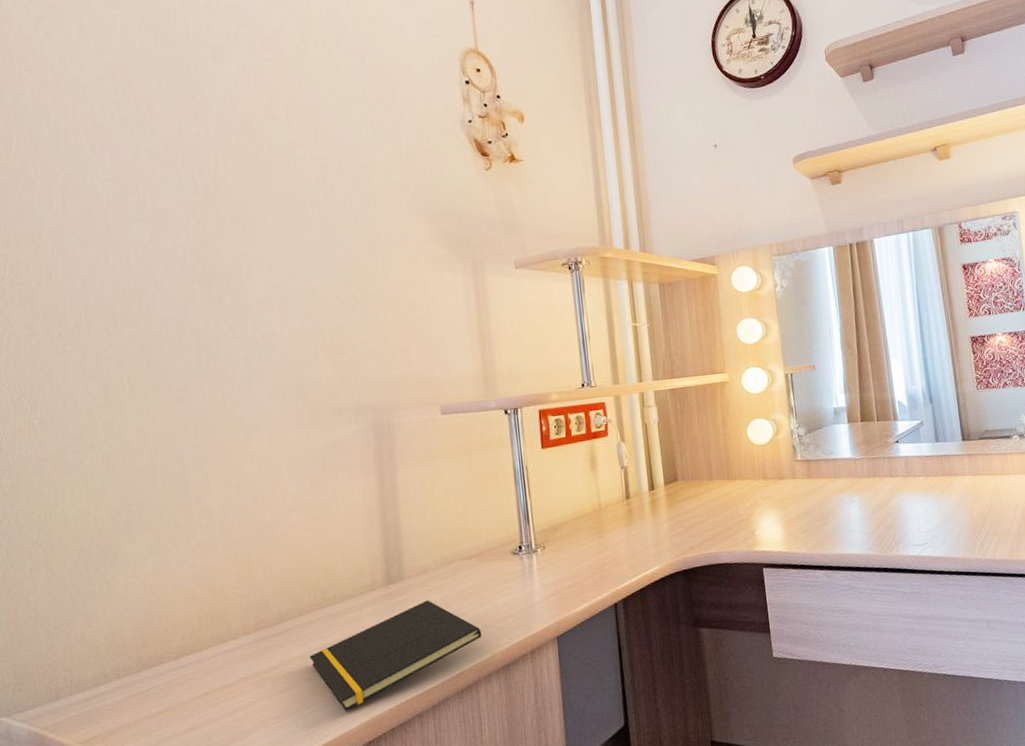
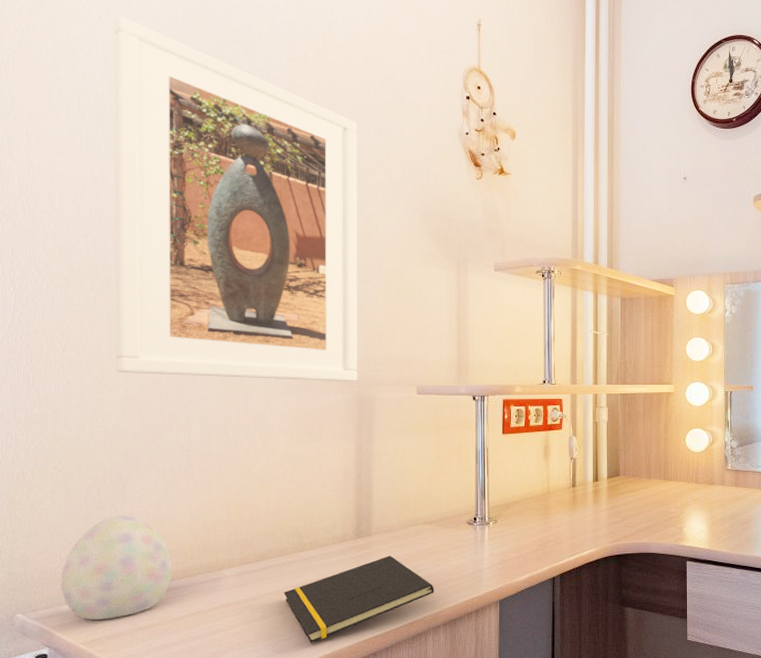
decorative egg: none [48,588,180,715] -> present [60,515,173,620]
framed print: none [62,30,373,428] -> present [113,15,358,381]

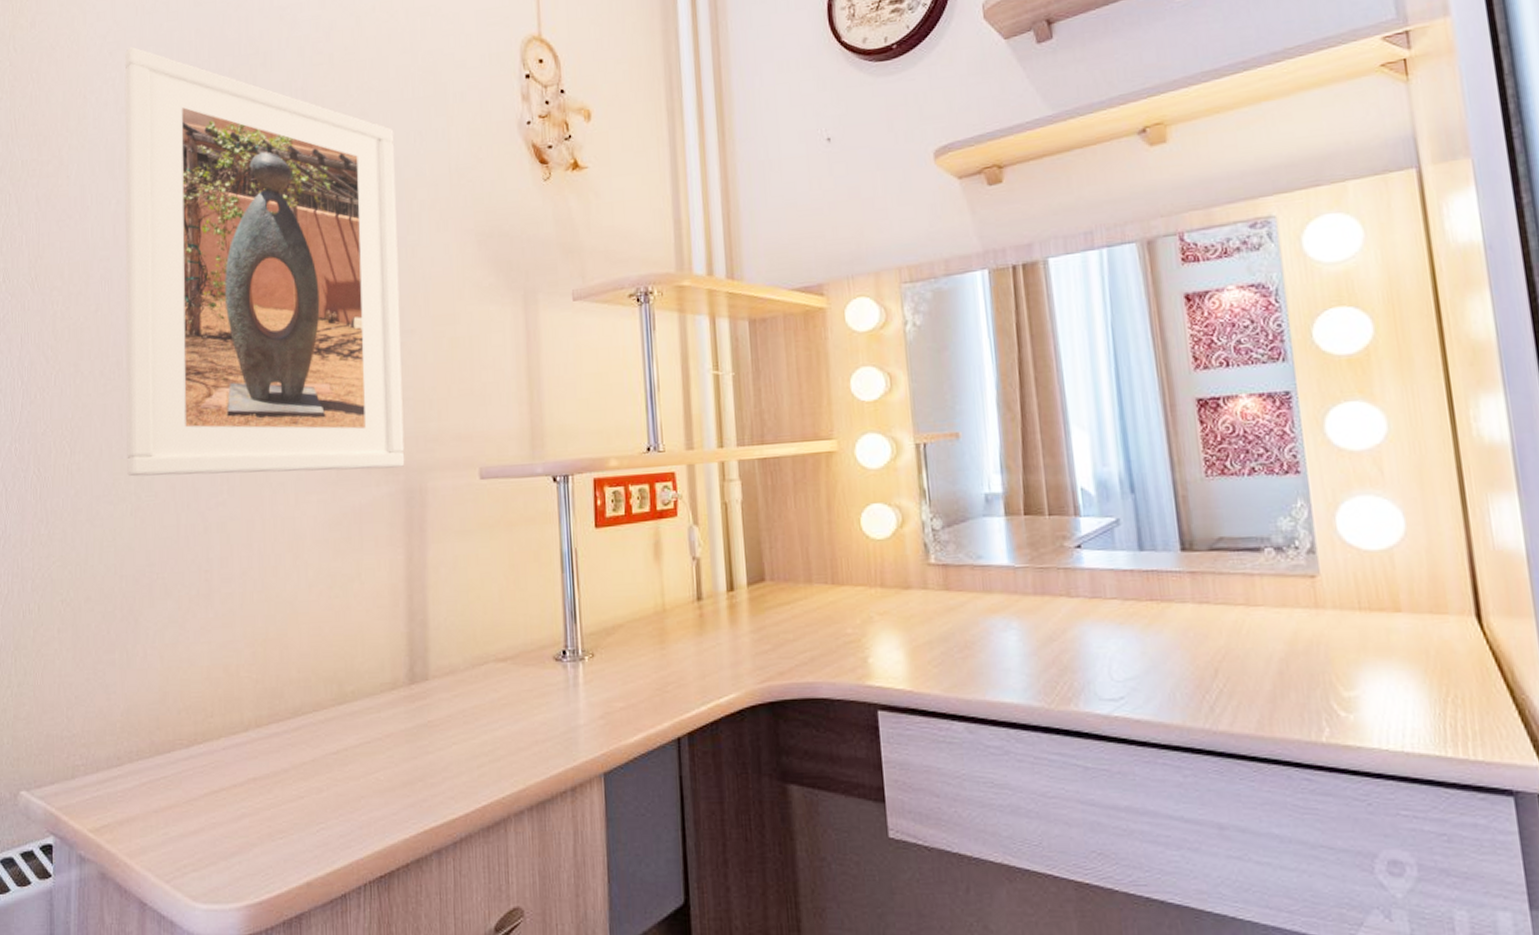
decorative egg: present [60,515,173,620] -> none [67,659,192,799]
notepad: present [283,555,434,643] -> none [321,708,514,834]

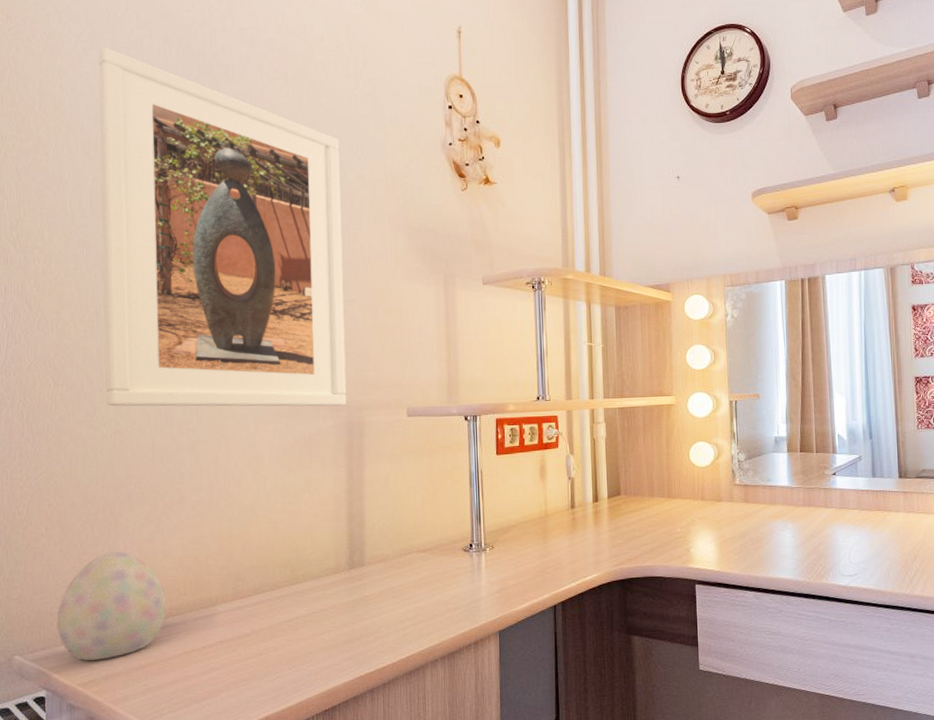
decorative egg: none [67,659,192,799] -> present [56,551,167,661]

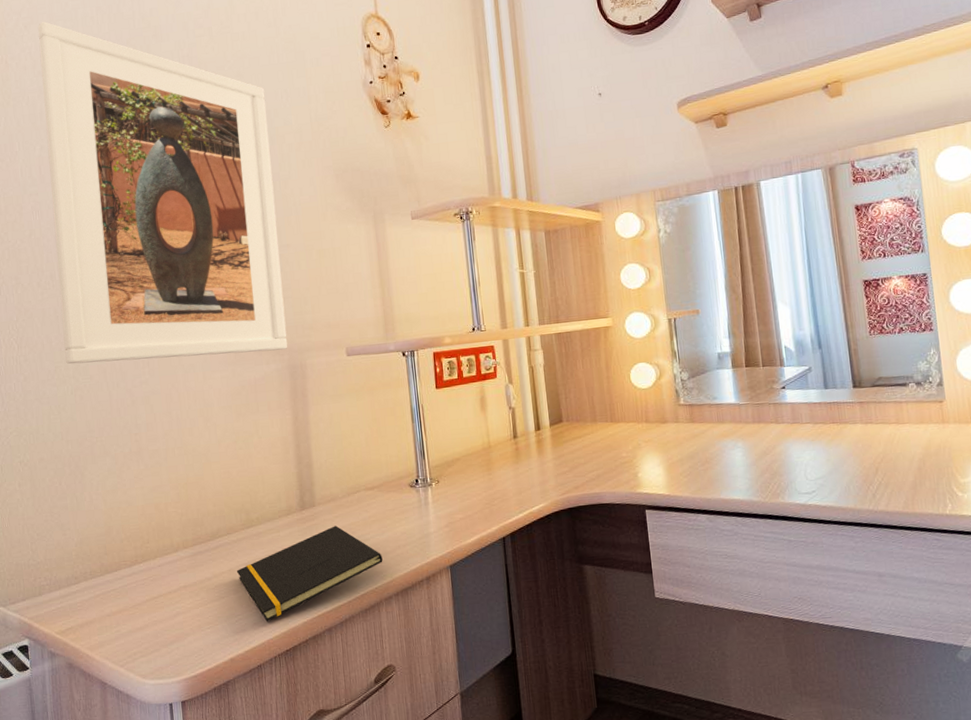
decorative egg: present [56,551,167,661] -> none [33,503,133,609]
notepad: none [277,586,431,680] -> present [236,525,383,621]

